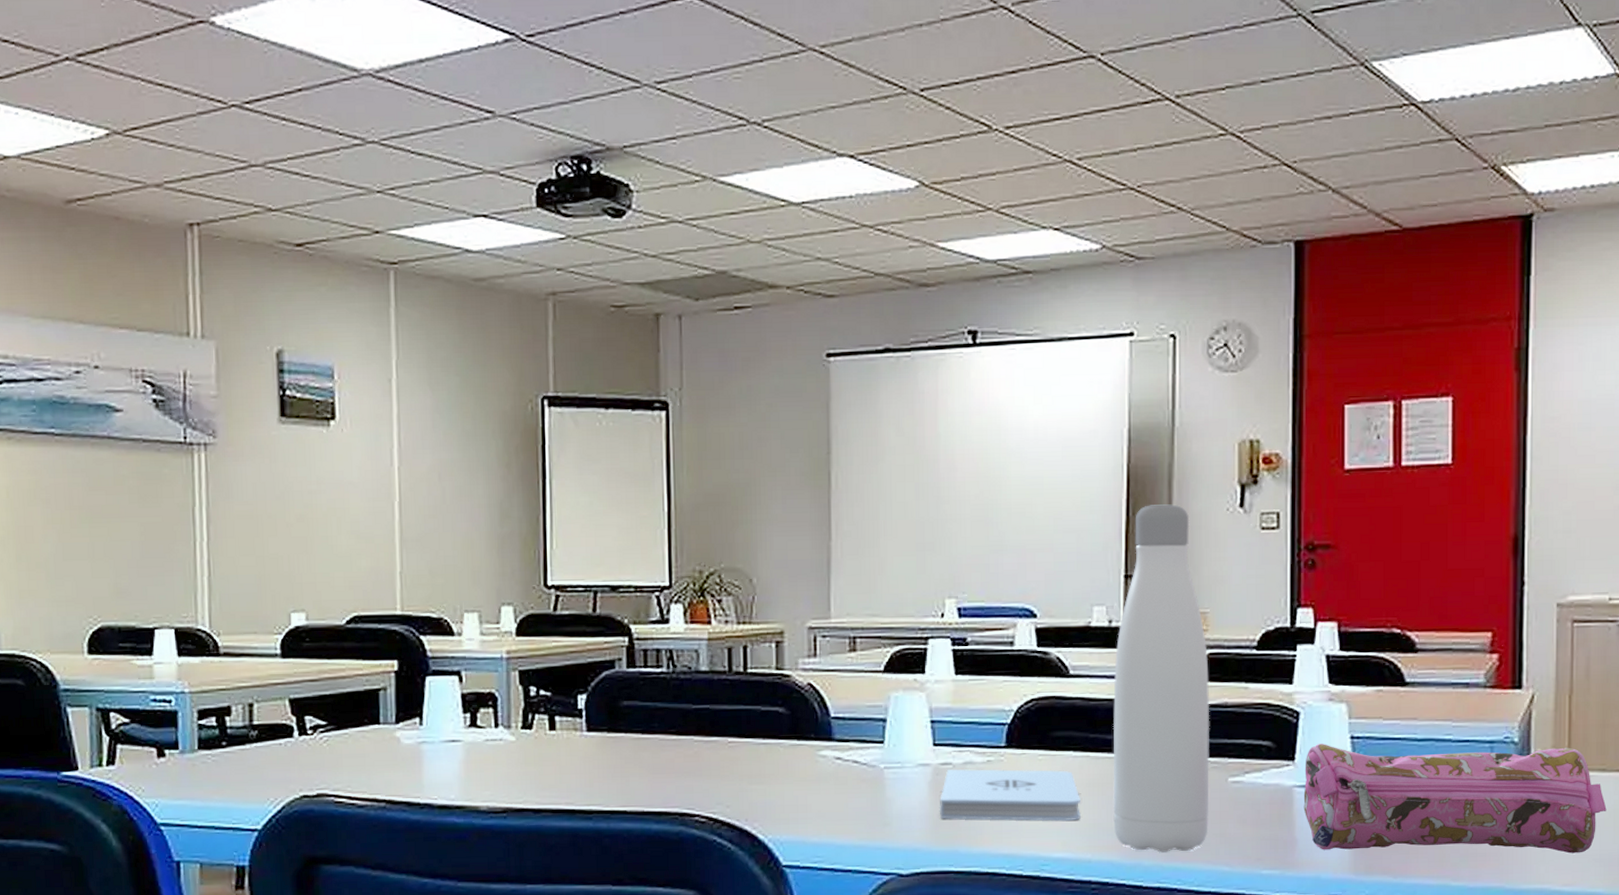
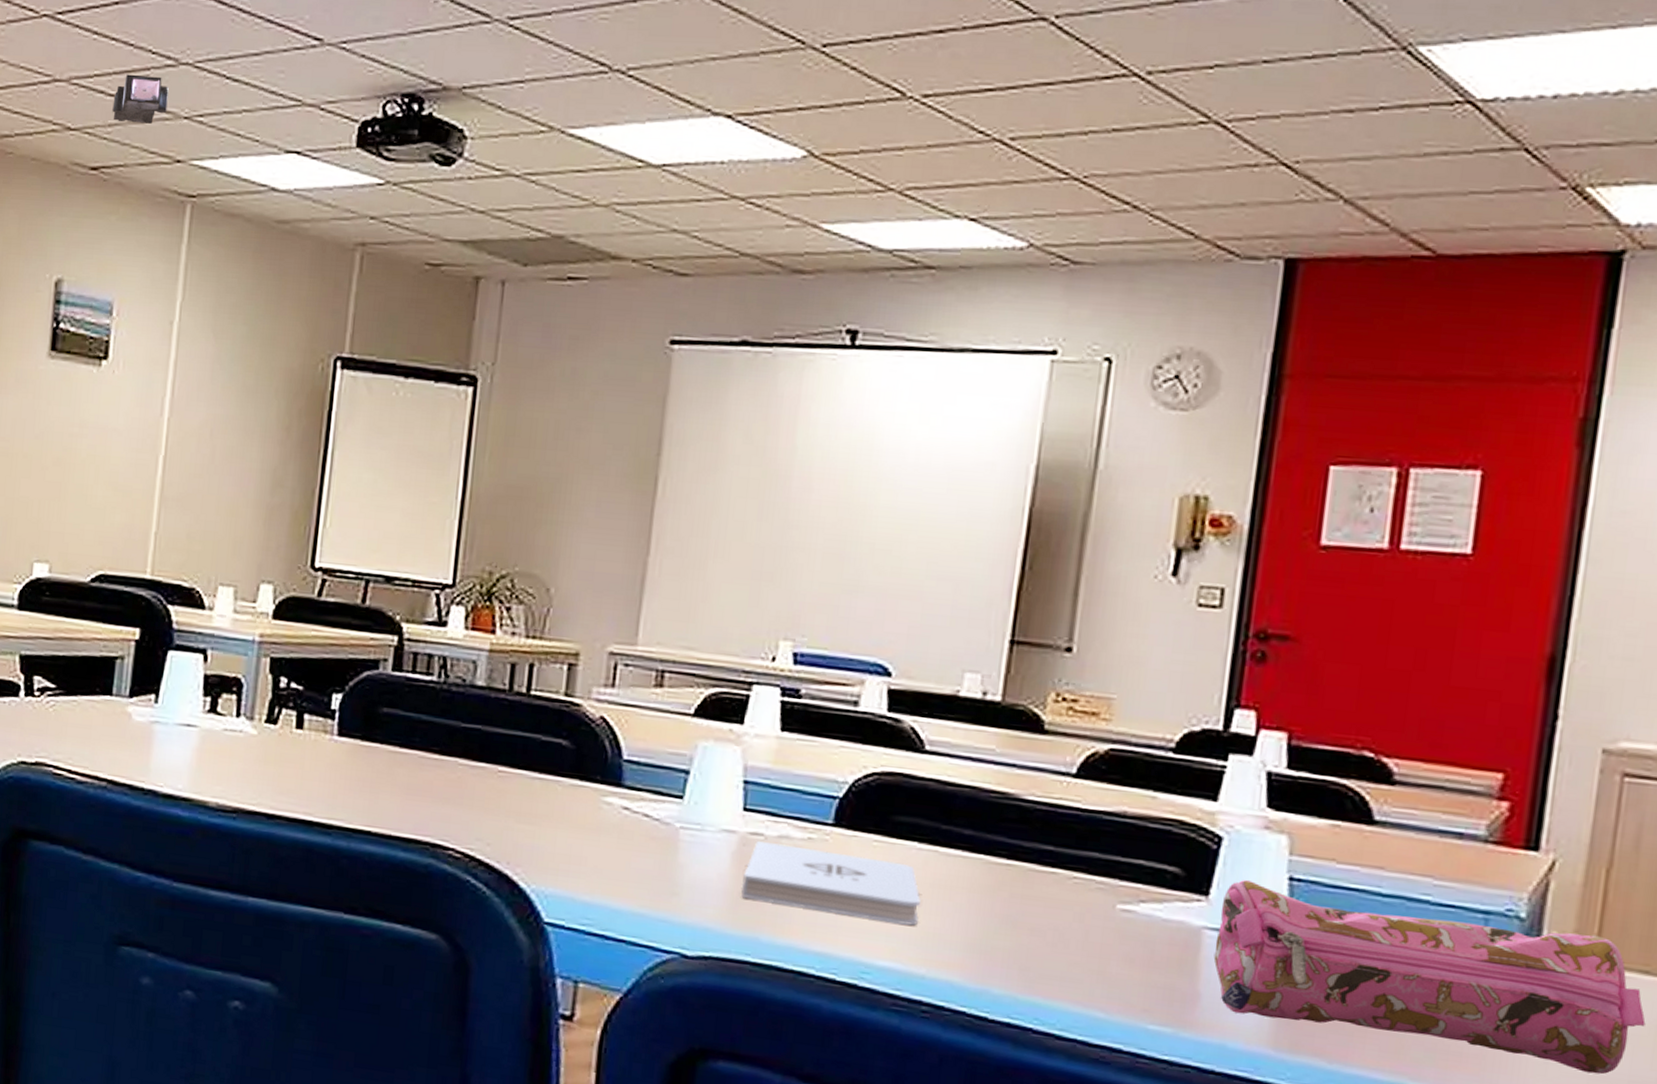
security camera: none [308,155,360,200] -> present [112,74,169,124]
water bottle: present [1112,504,1210,853] -> none [959,559,1108,985]

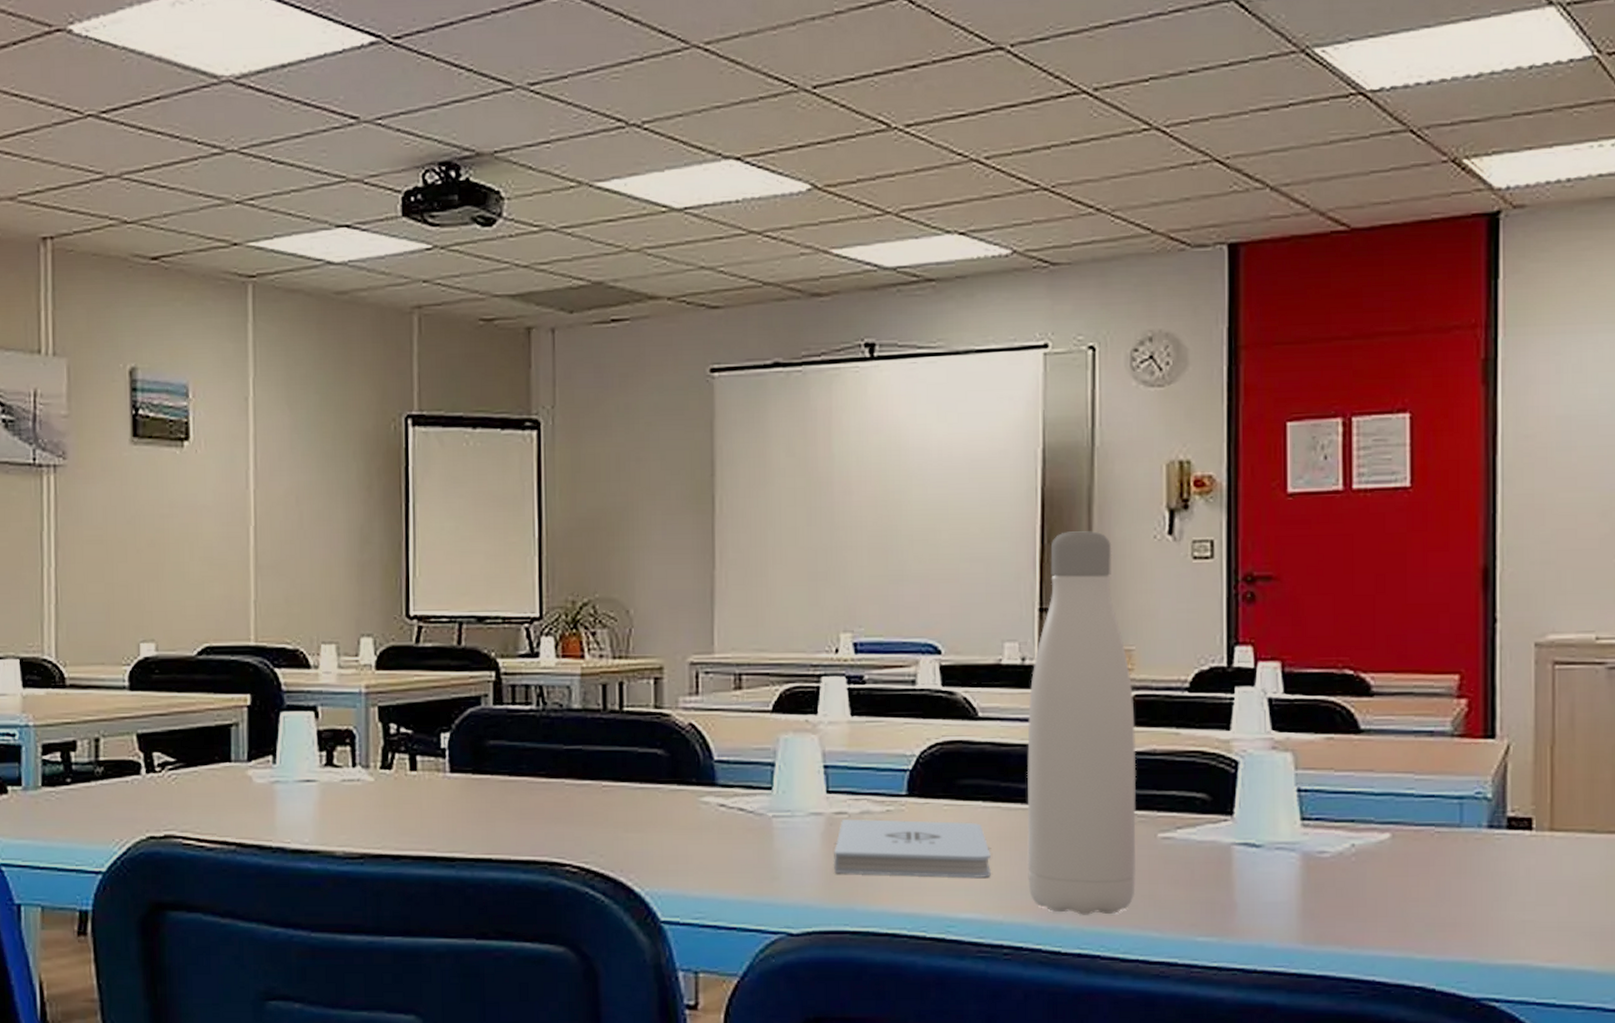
security camera: present [112,74,169,124] -> none [165,165,218,212]
water bottle: none [959,559,1108,985] -> present [1026,531,1137,915]
pencil case: present [1213,879,1646,1075] -> none [1244,796,1597,925]

